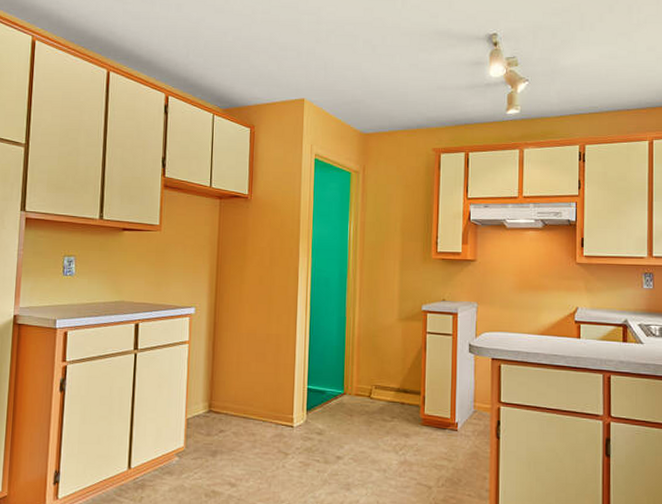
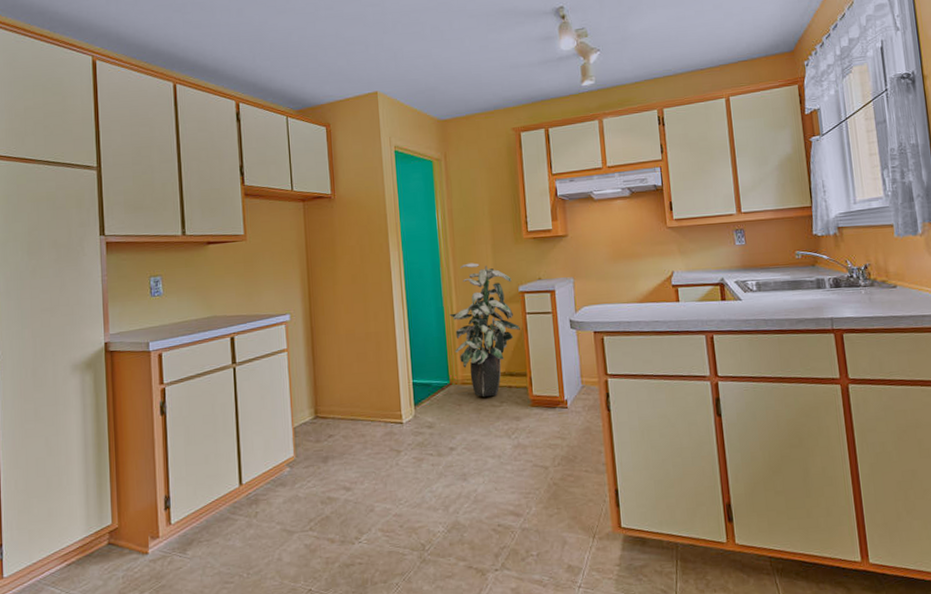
indoor plant: none [351,277,419,411] -> present [449,262,520,397]

